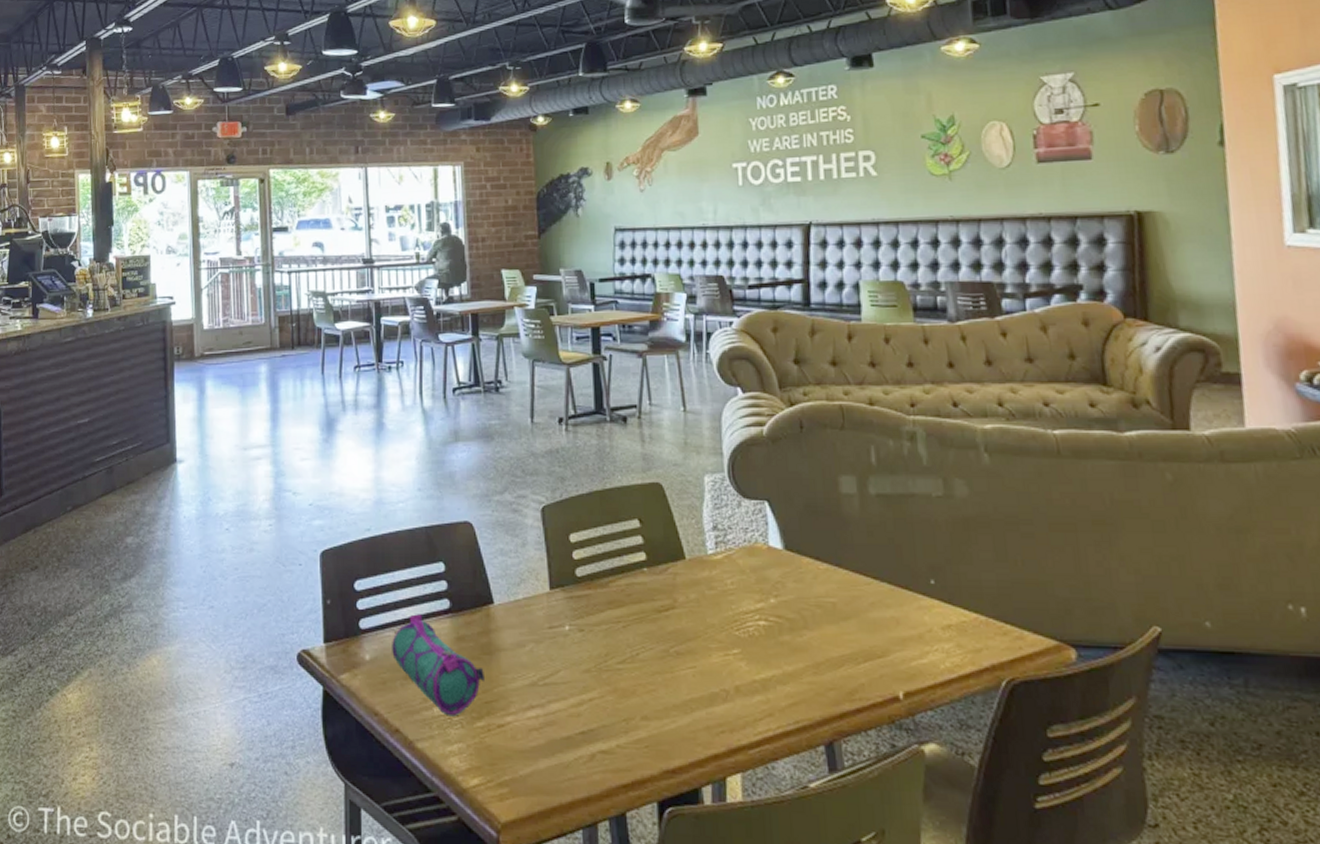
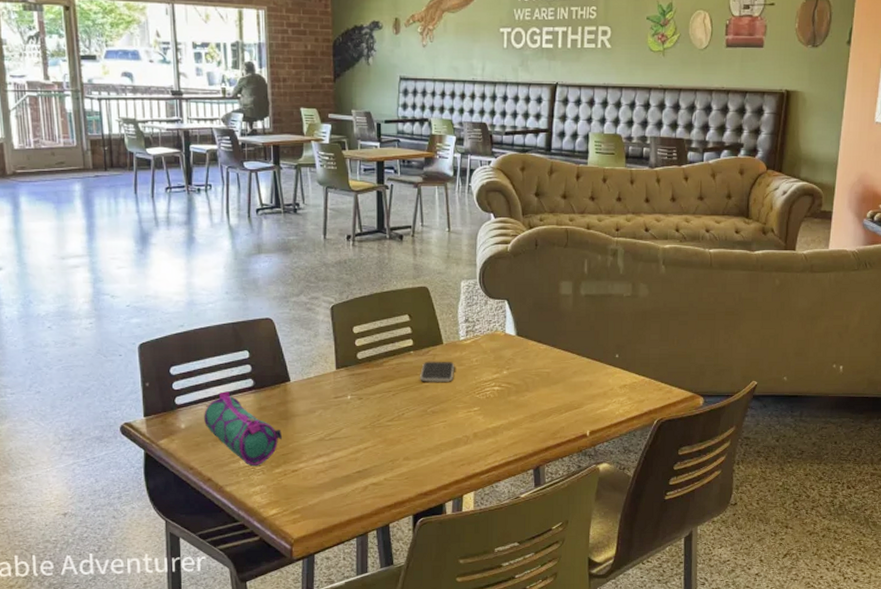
smartphone: none [657,582,703,612] -> present [420,361,455,382]

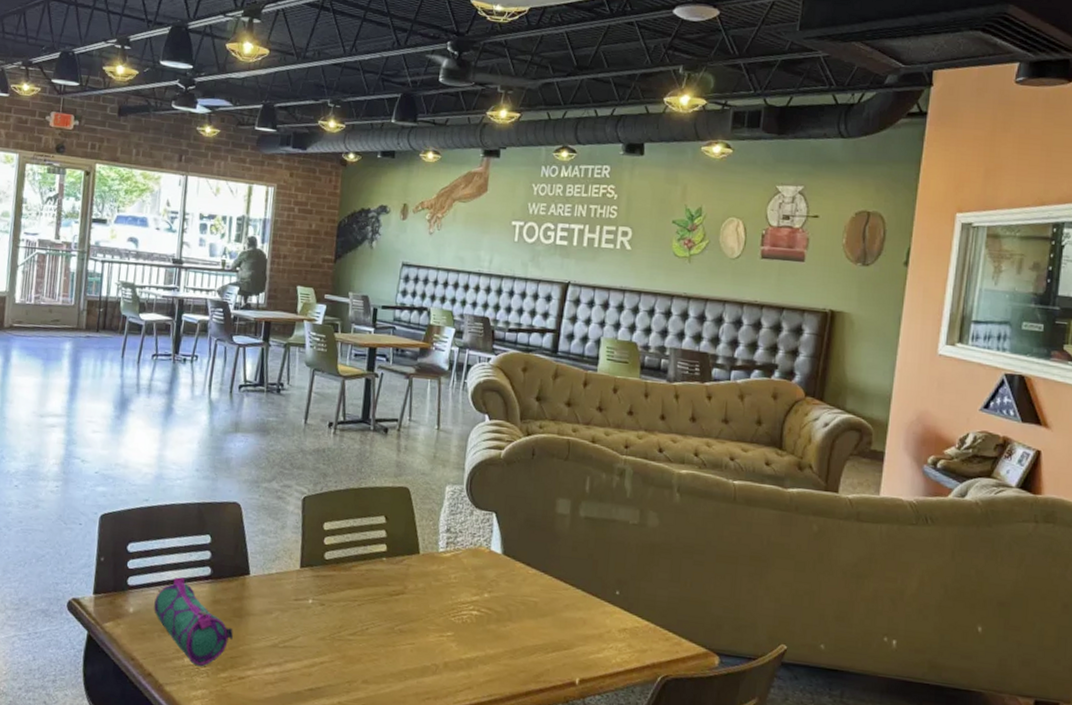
smartphone: present [420,361,455,382] -> none [390,571,431,598]

